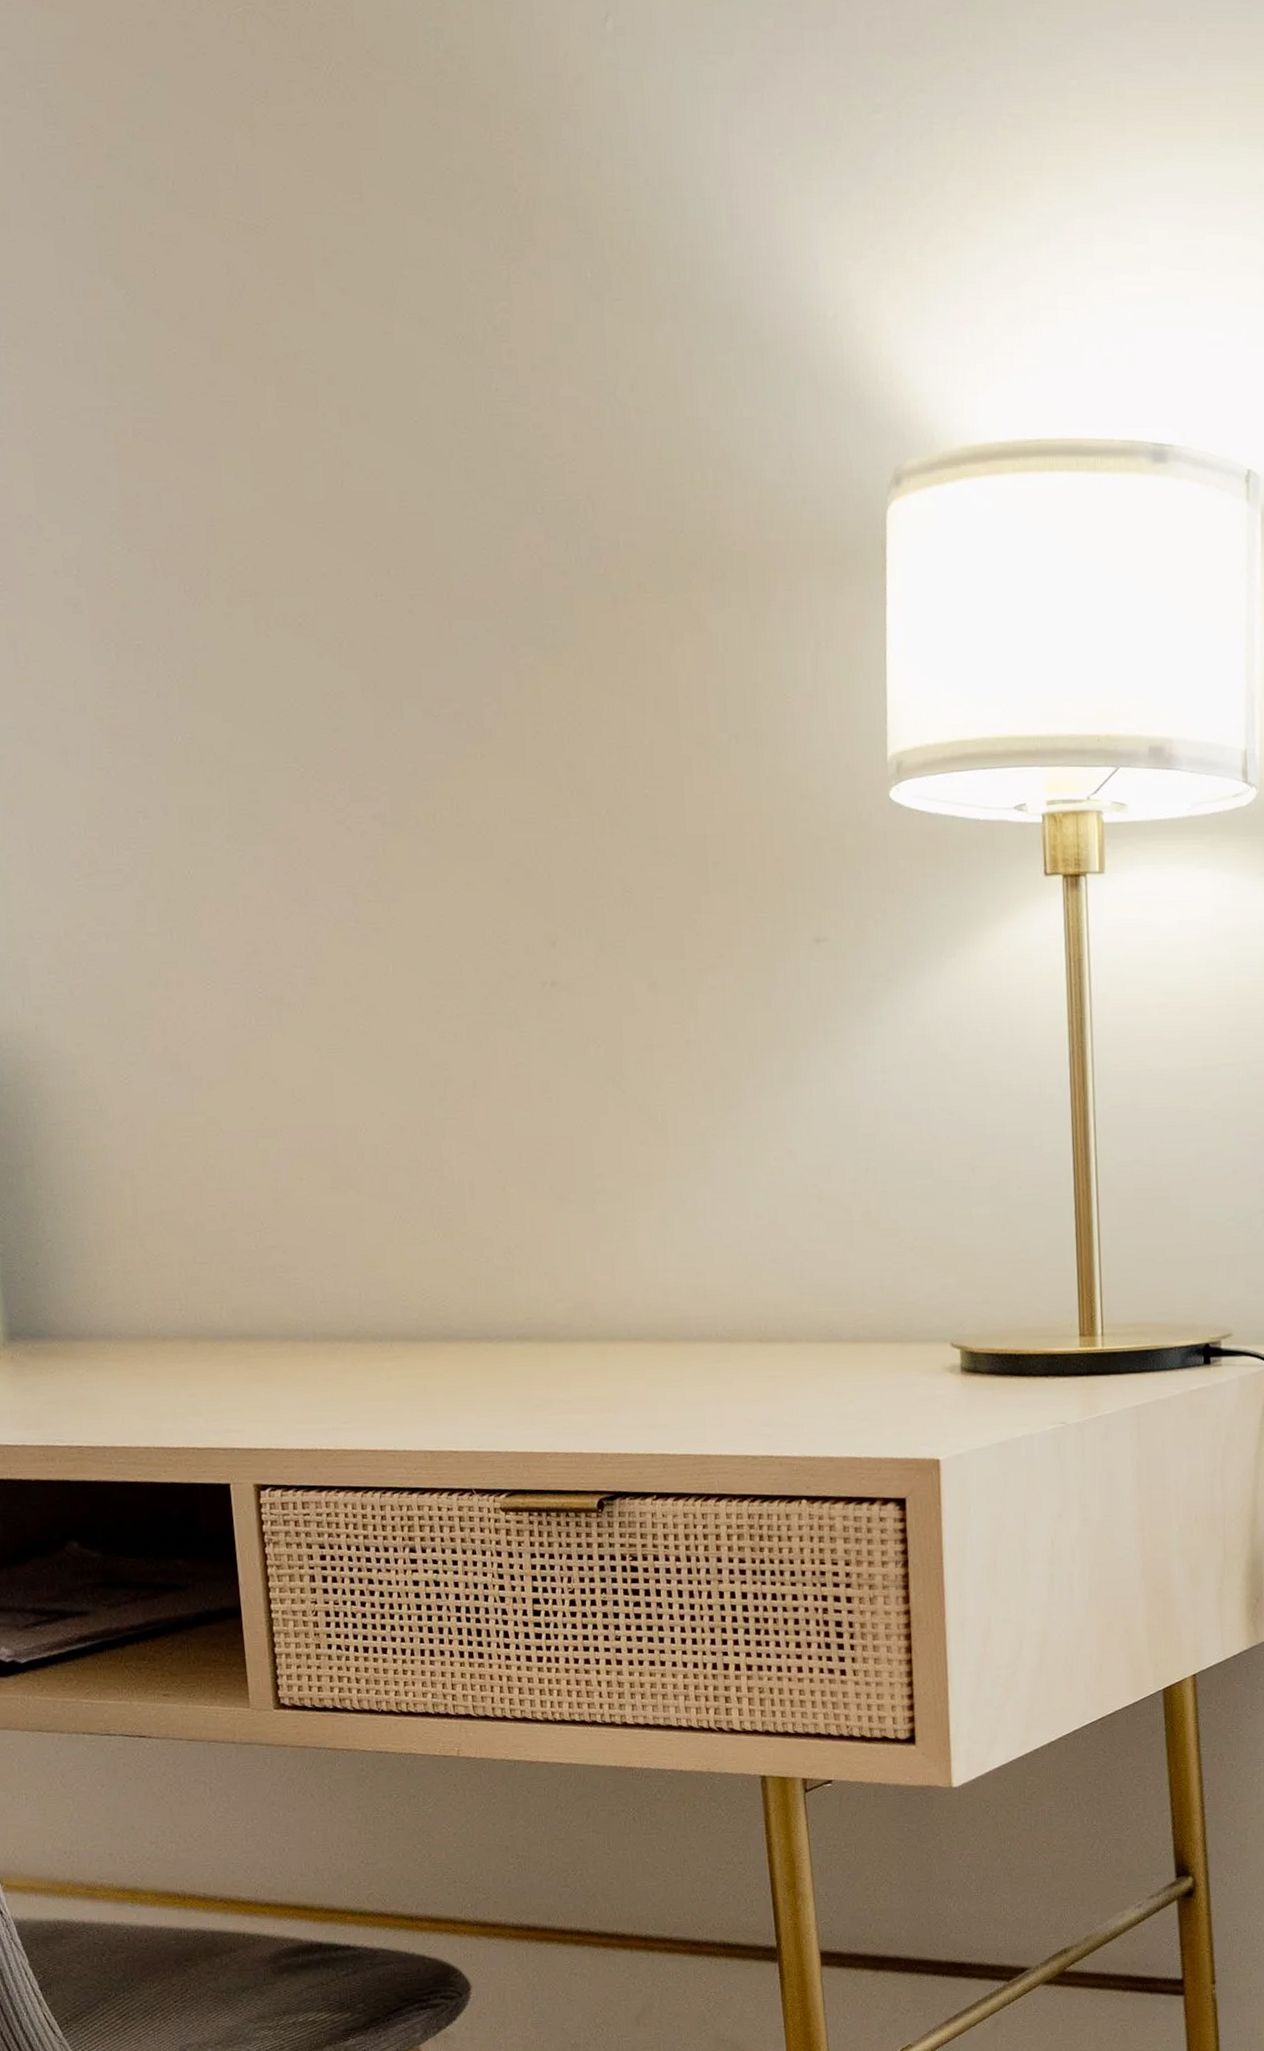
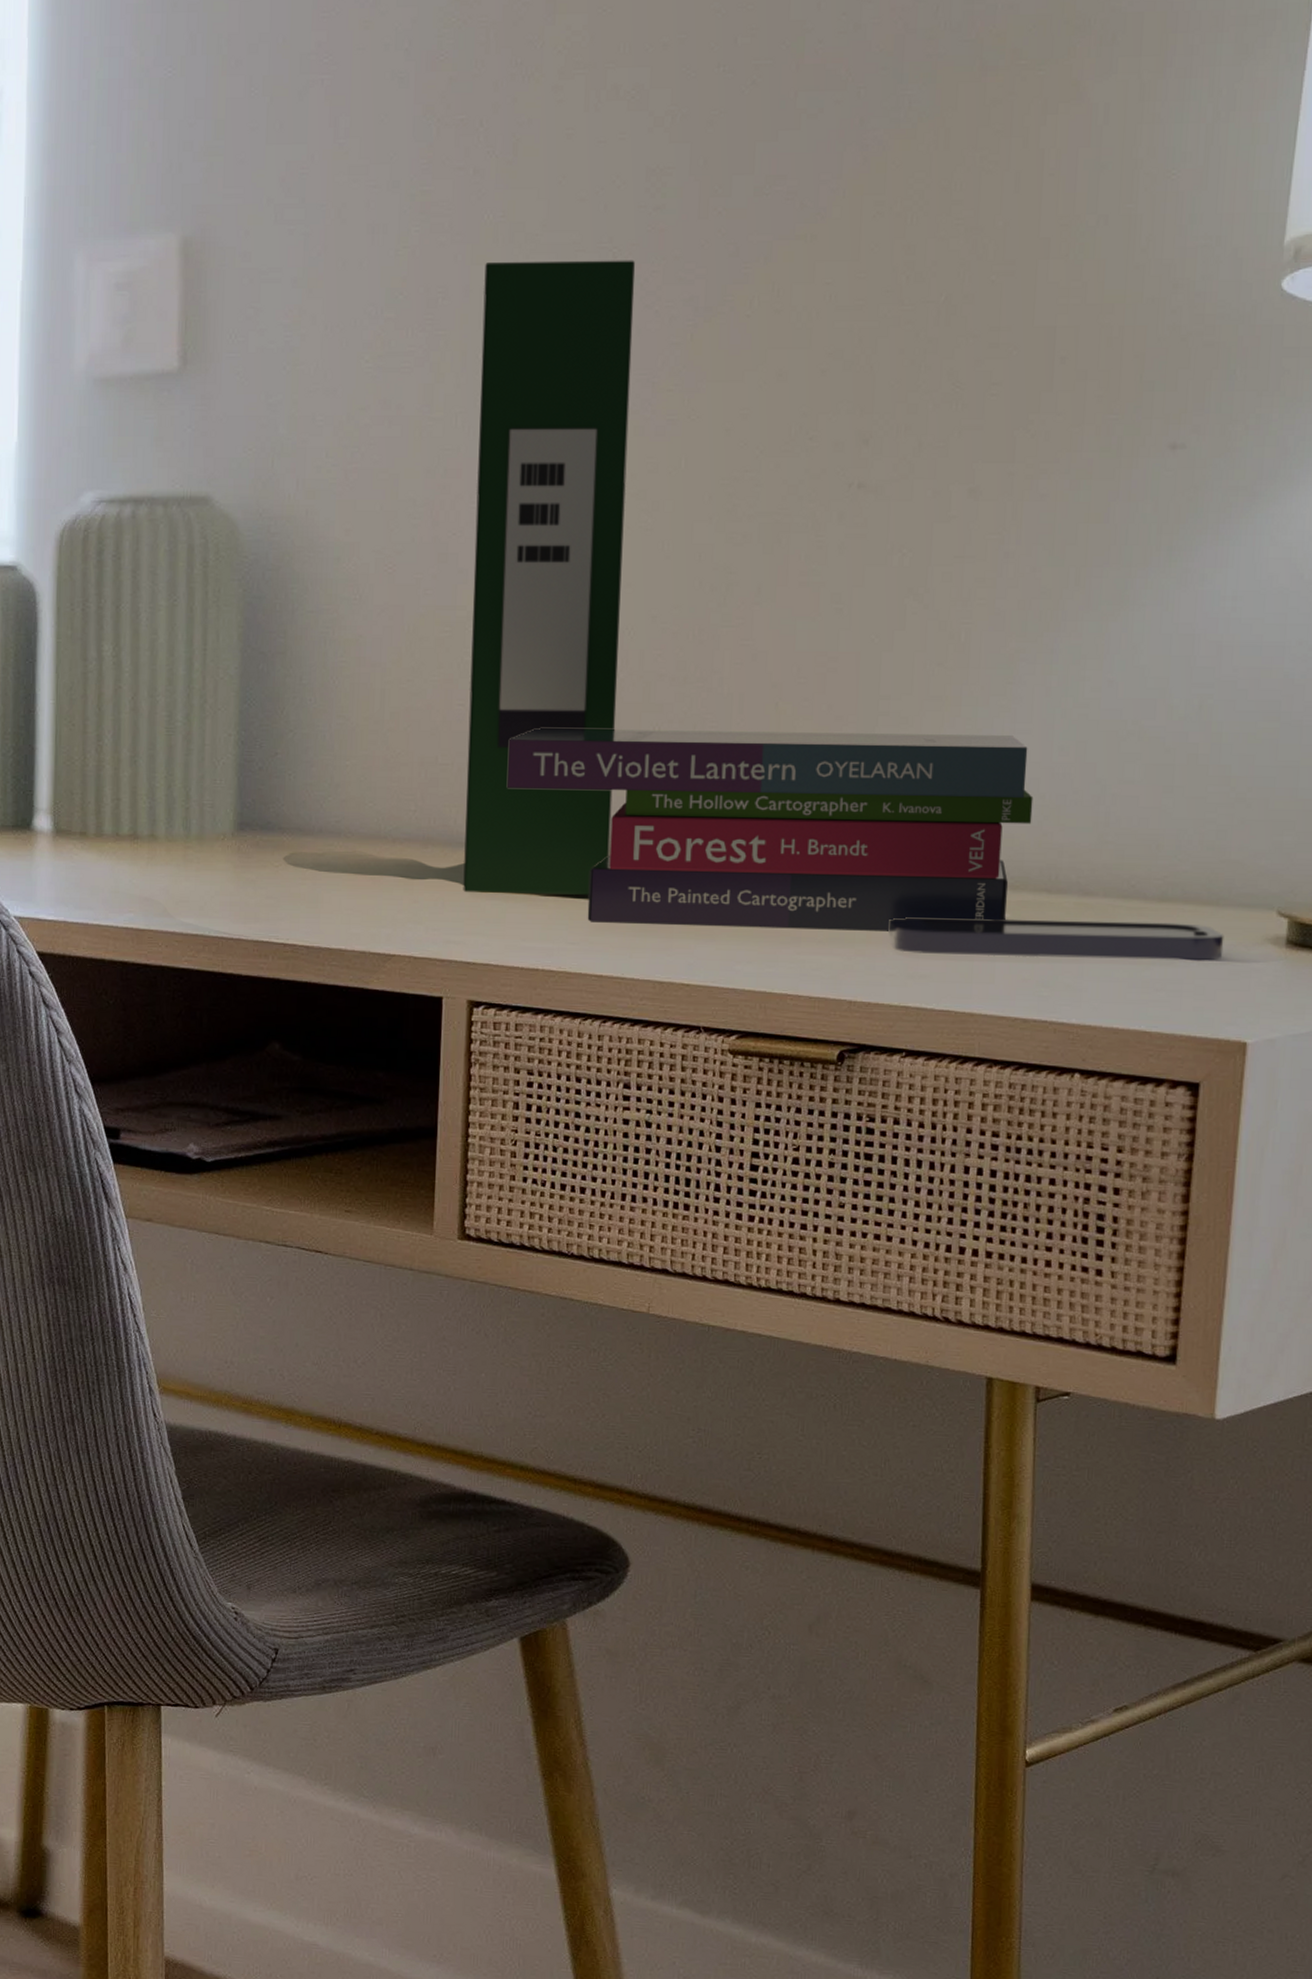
binder: none [180,778,370,1383] -> present [463,260,635,895]
books: none [261,1204,739,1402] -> present [506,728,1034,931]
mobile phone: none [627,1359,911,1406] -> present [888,917,1224,961]

